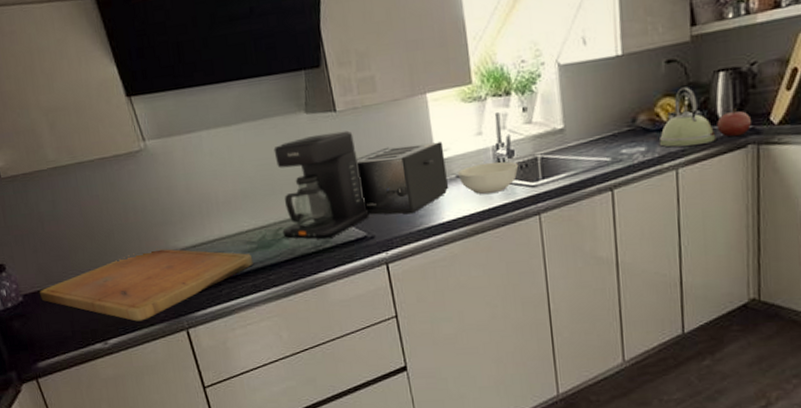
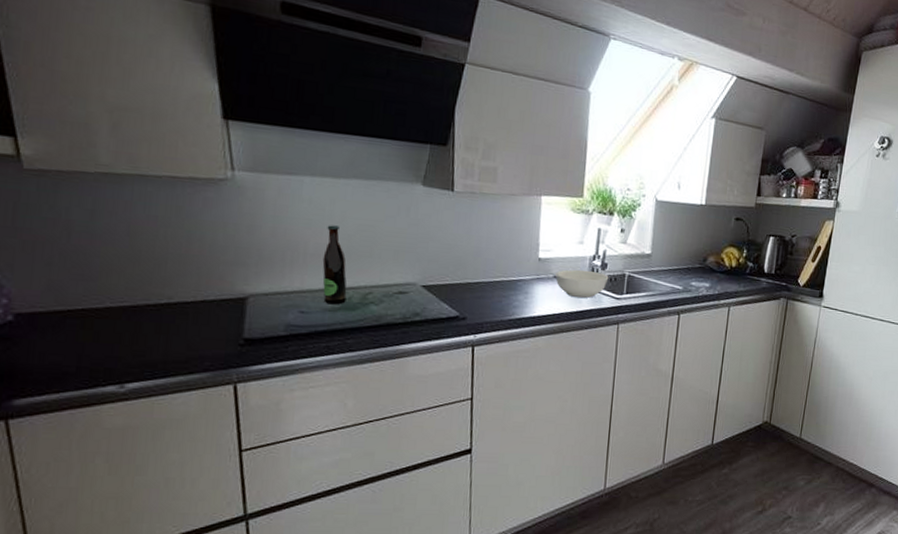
cutting board: present [39,248,253,322] -> none [40,289,333,367]
bottle: none [230,170,261,246] -> present [322,225,347,305]
coffee maker: present [273,130,369,240] -> none [371,208,466,312]
toaster: present [356,142,449,215] -> none [462,236,548,303]
kettle: present [658,87,716,148] -> none [720,242,761,291]
fruit: present [717,109,751,137] -> none [762,268,786,290]

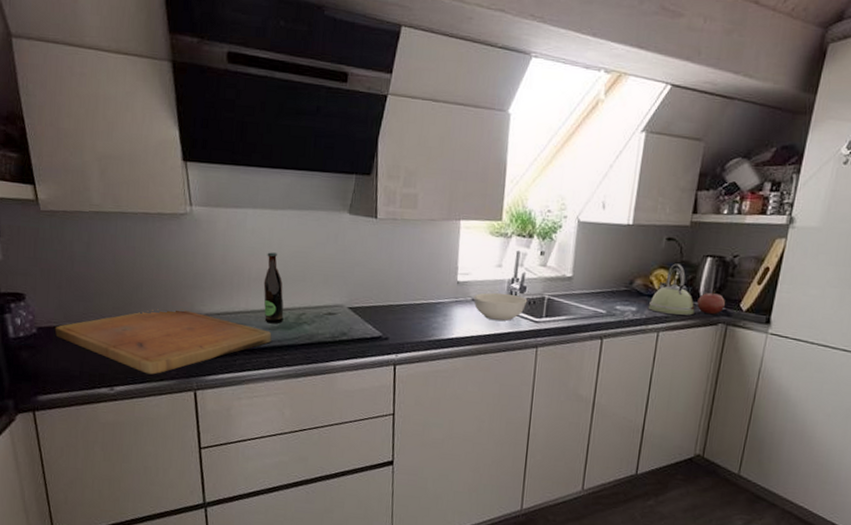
cutting board: none [40,289,333,367] -> present [54,309,272,375]
kettle: none [720,242,761,291] -> present [647,263,695,316]
fruit: none [762,268,786,290] -> present [697,291,725,315]

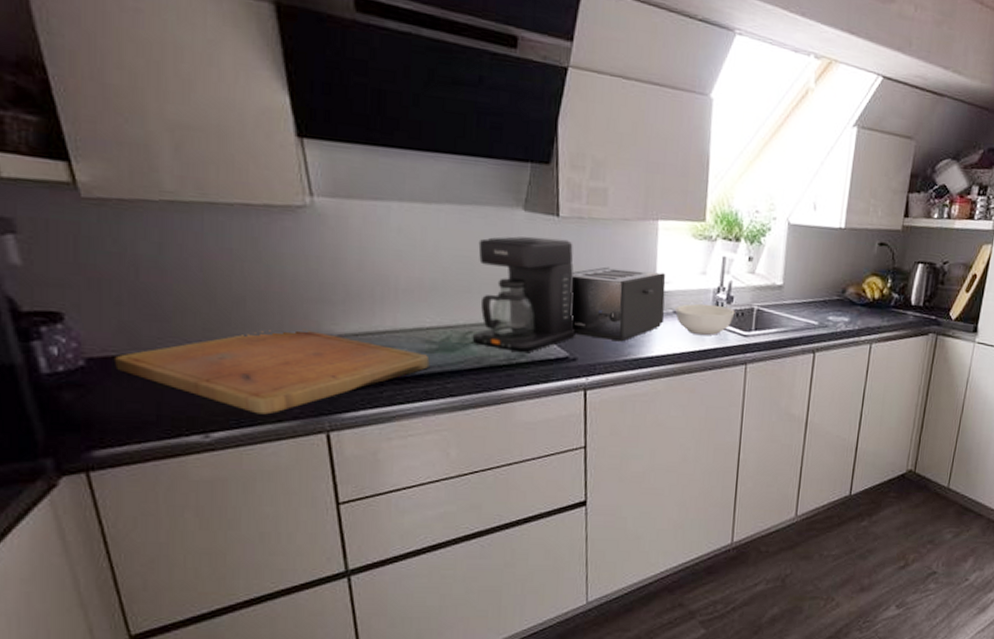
bottle: present [263,252,284,324] -> none [416,256,445,346]
coffee maker: none [305,235,388,332] -> present [472,236,576,353]
toaster: none [385,260,466,325] -> present [571,266,666,342]
kettle: present [647,263,695,316] -> none [860,270,907,326]
fruit: present [697,291,725,315] -> none [908,299,935,325]

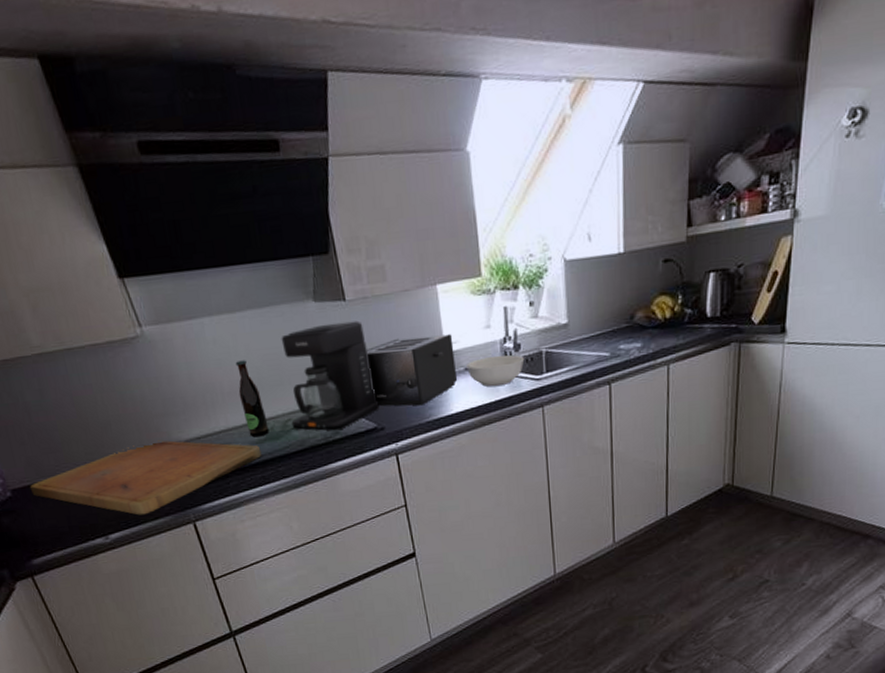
bottle: none [416,256,445,346] -> present [235,360,269,438]

